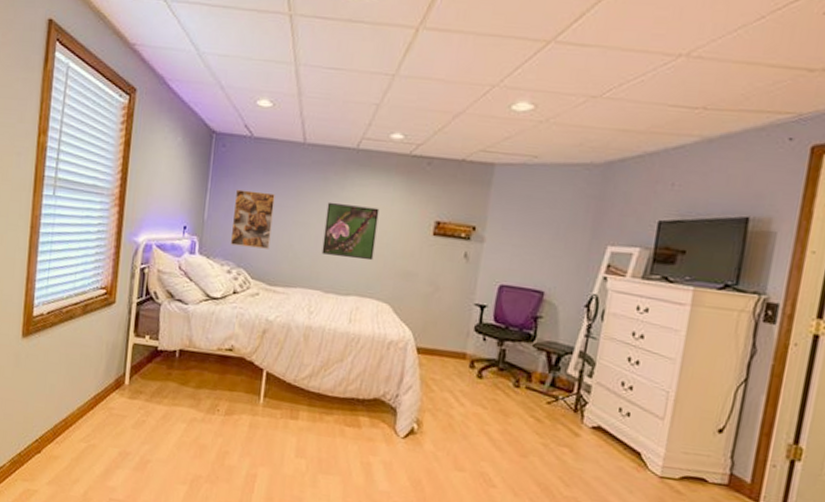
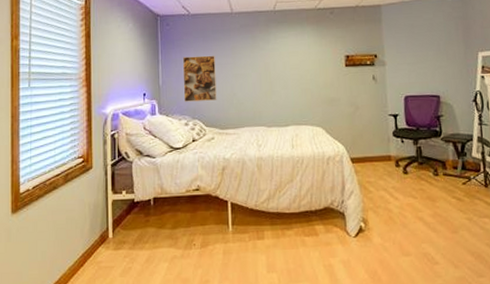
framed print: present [321,202,380,261] -> none [258,53,302,96]

